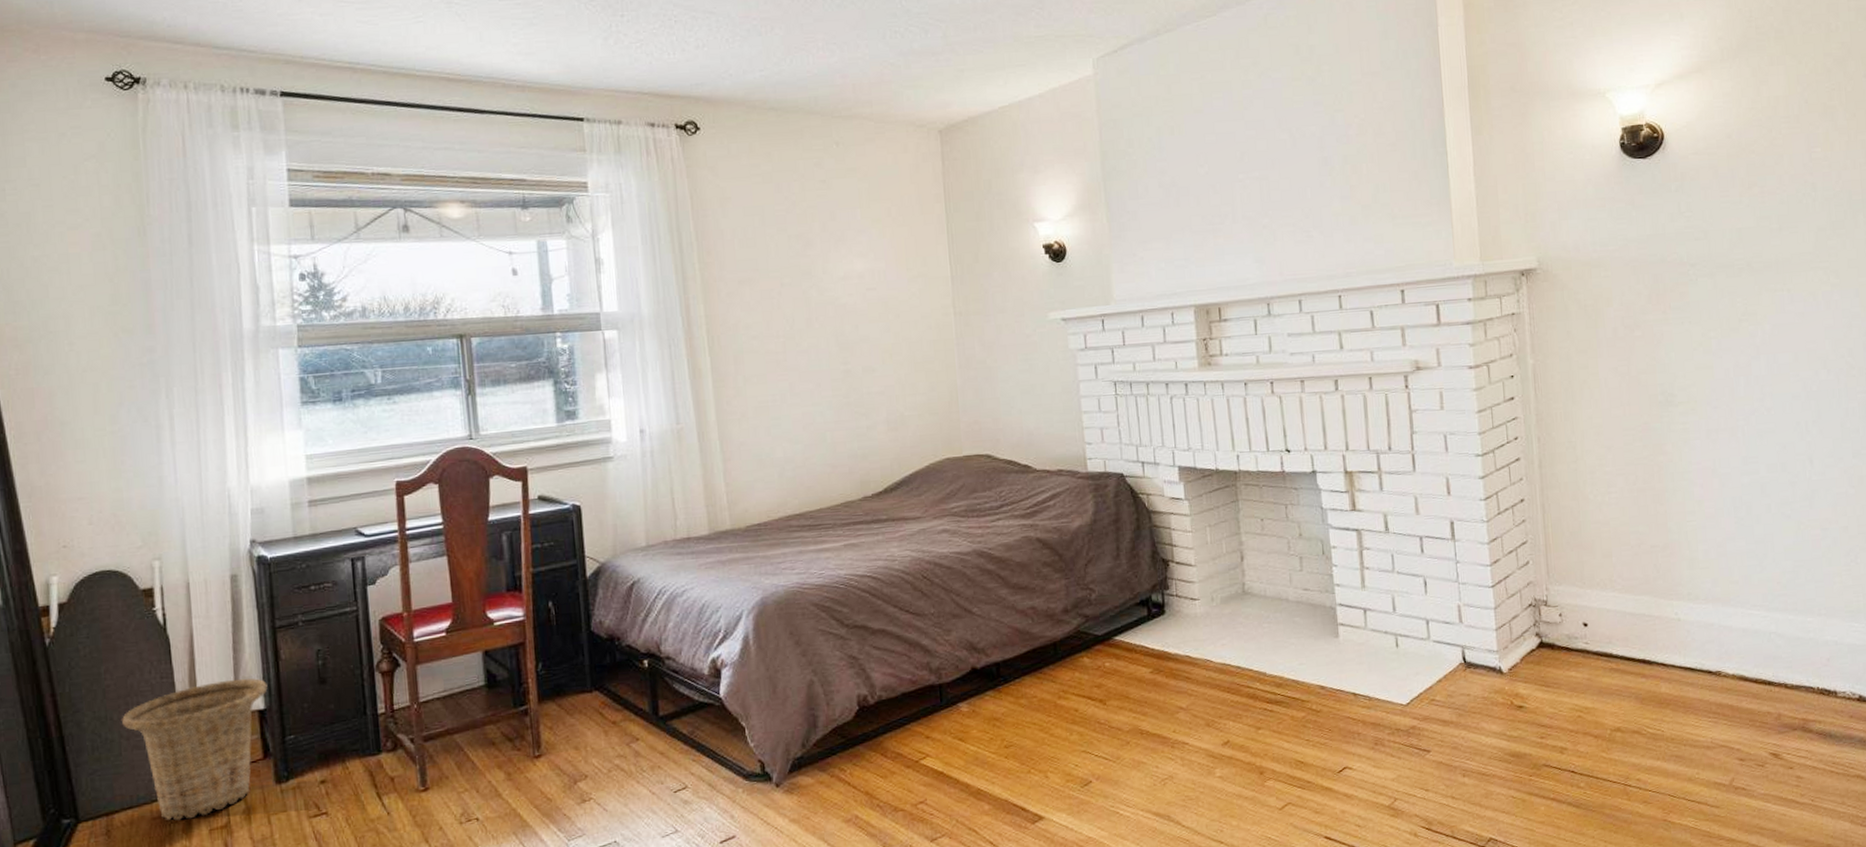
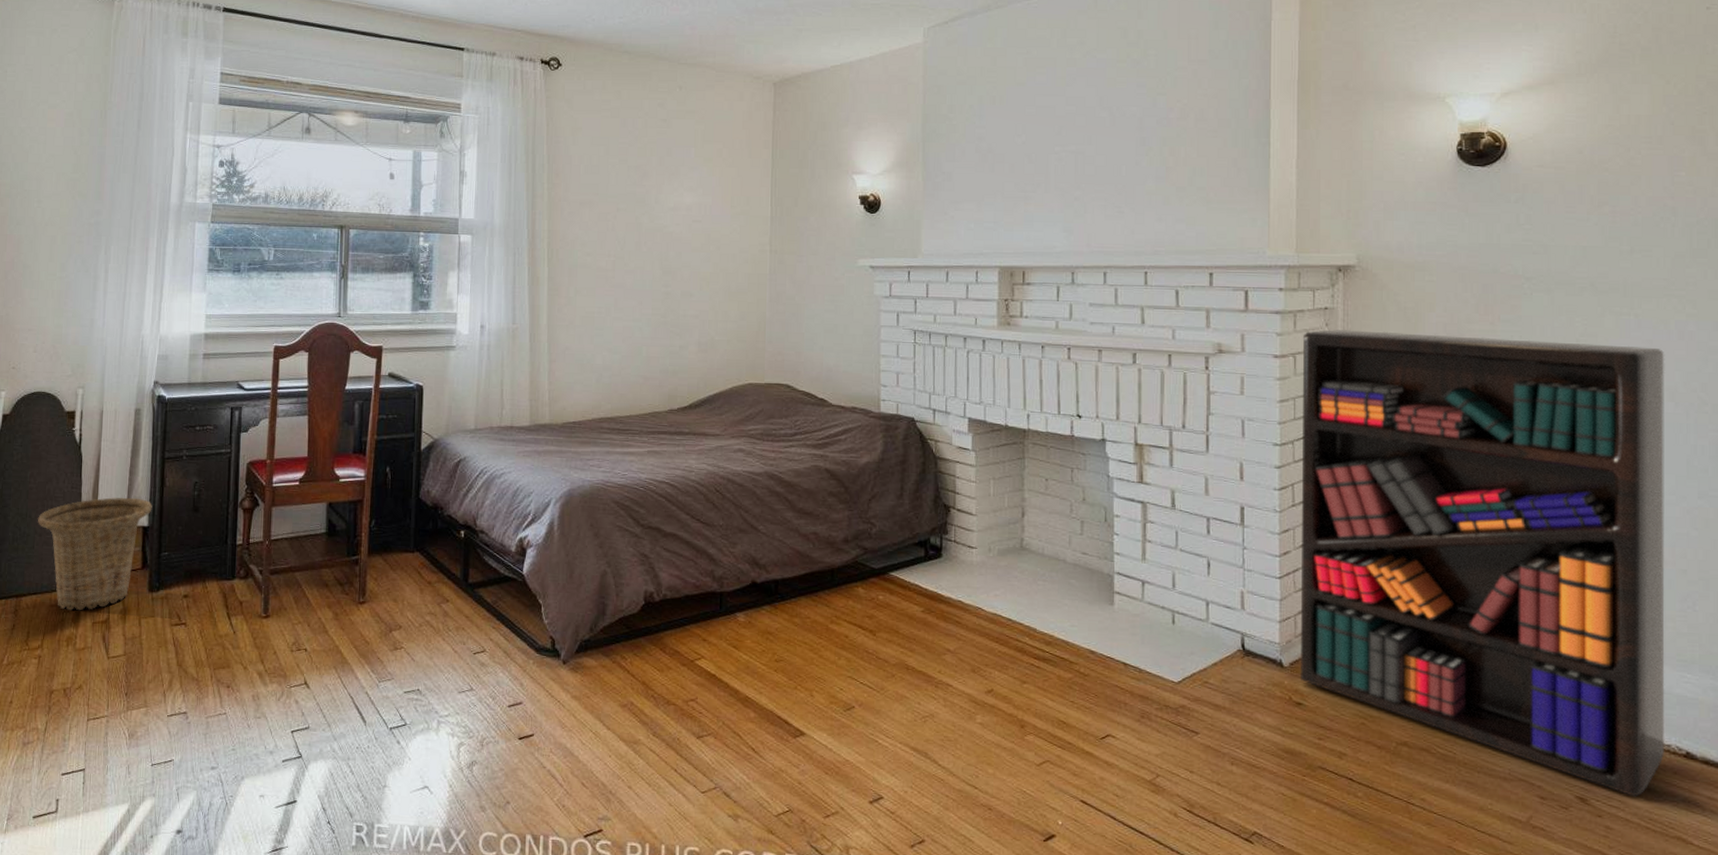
bookshelf: none [1494,319,1841,745] -> present [1301,330,1665,797]

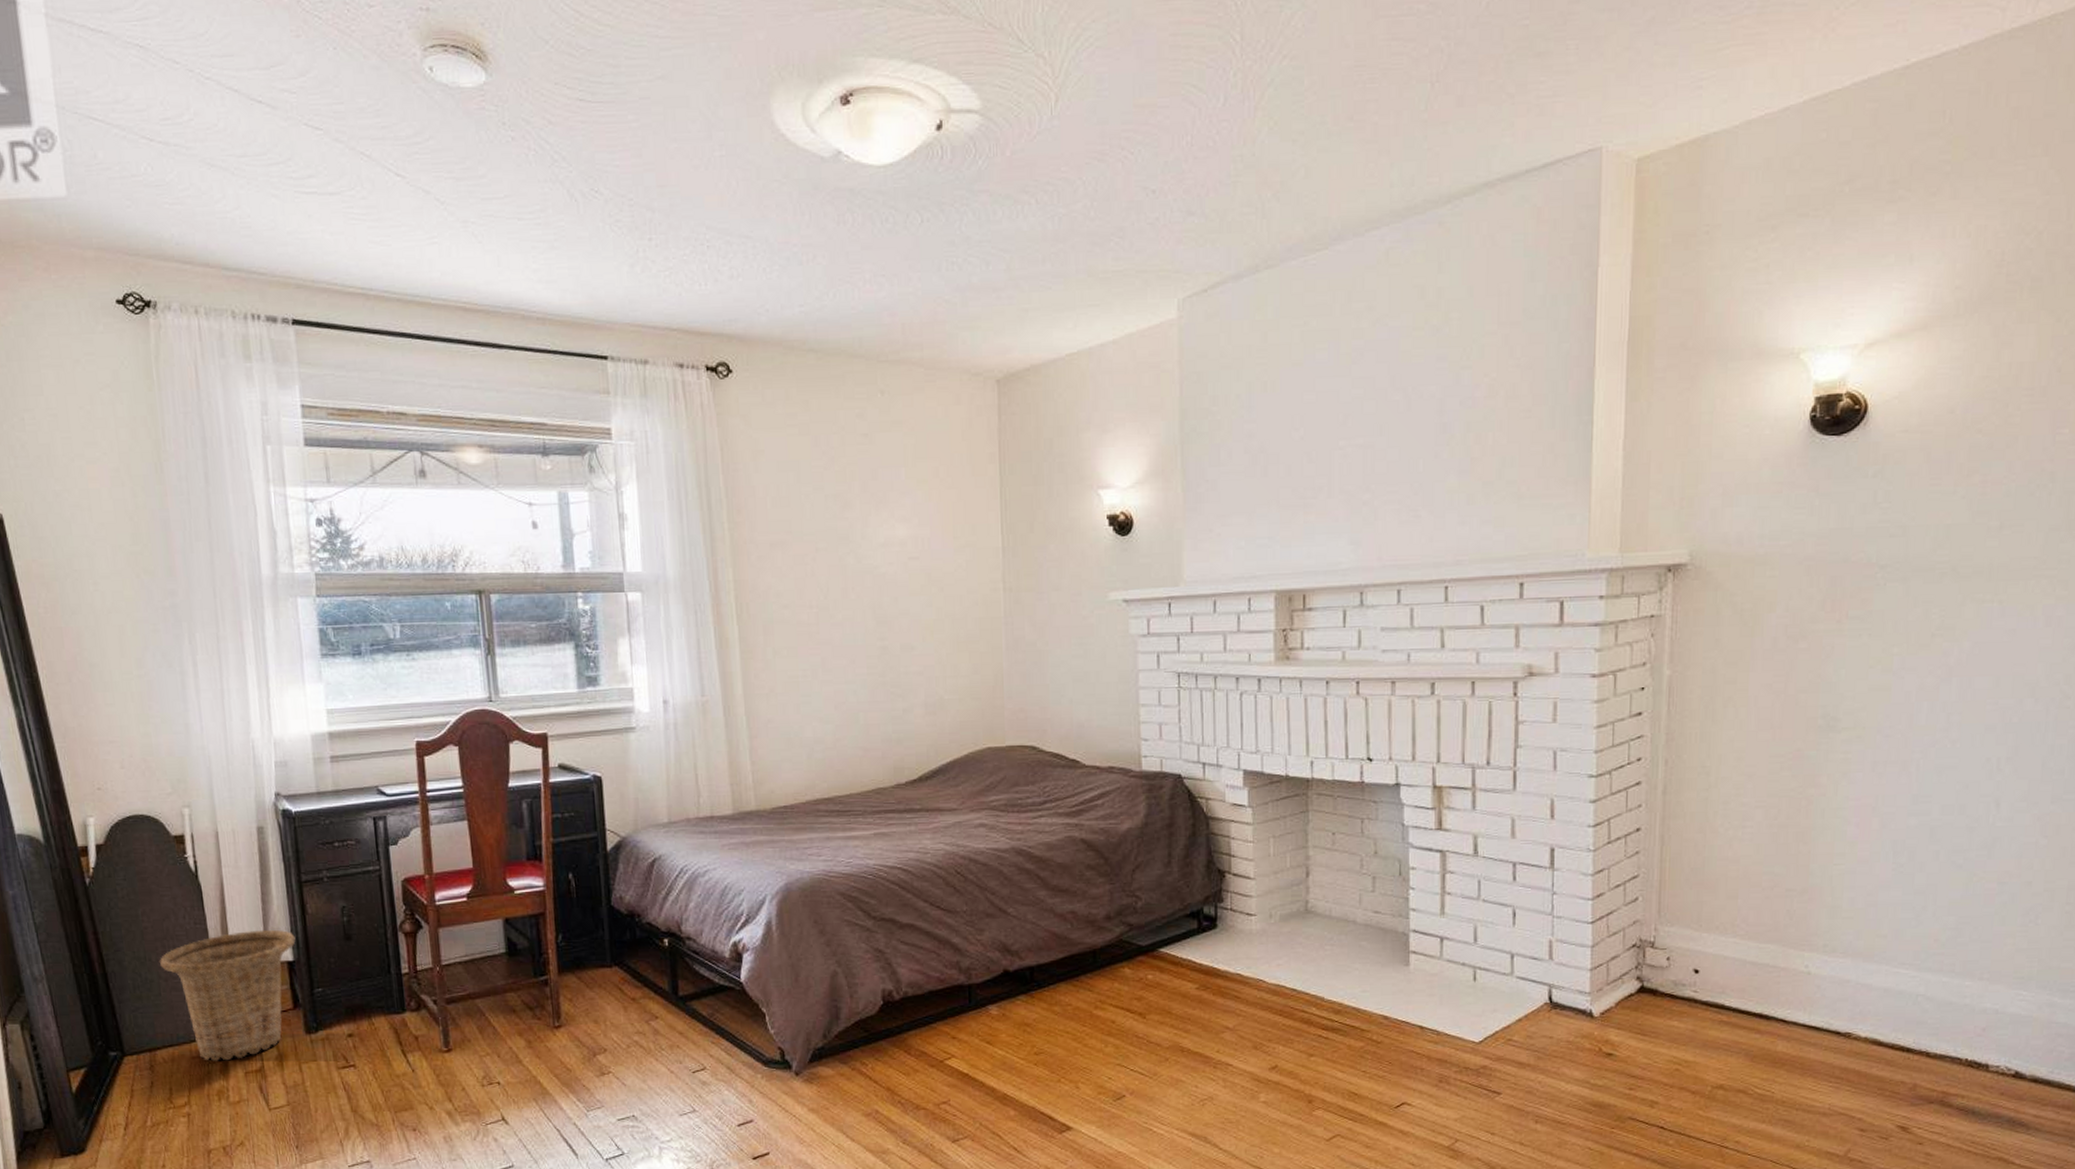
bookshelf: present [1301,330,1665,797] -> none [1612,637,2029,1121]

